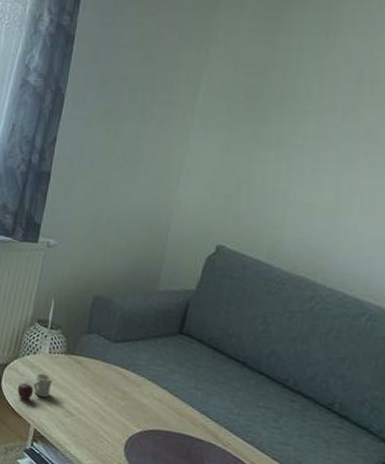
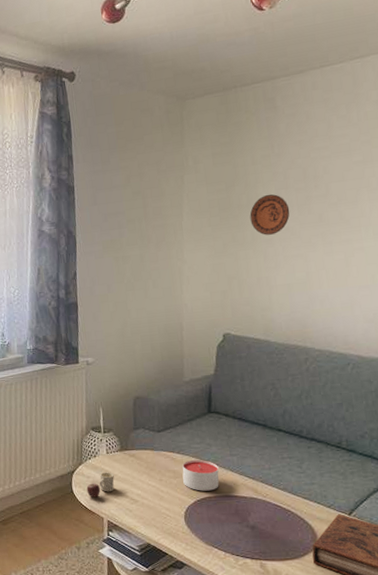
candle: none [132,383,177,424] -> present [182,459,219,491]
decorative plate: none [279,90,332,140] -> present [249,194,290,235]

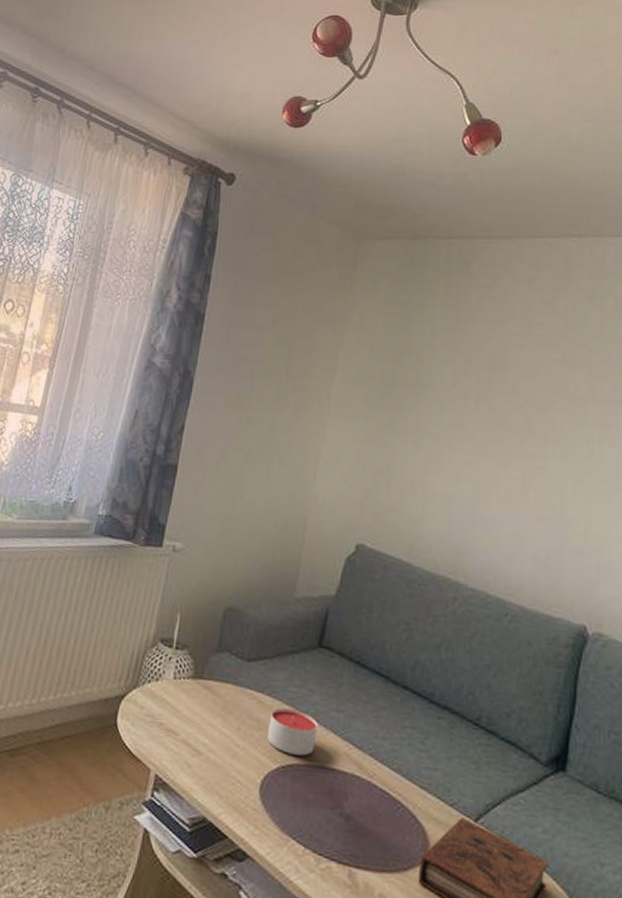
mug: present [86,472,115,497] -> none [135,704,179,738]
decorative plate: present [249,194,290,235] -> none [416,376,466,429]

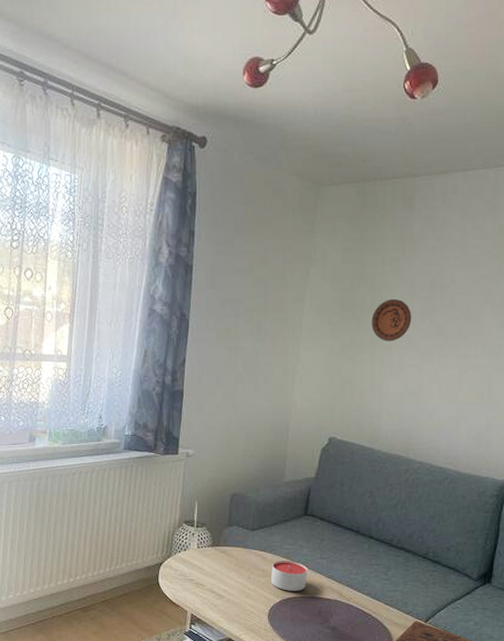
decorative plate: none [416,376,466,429] -> present [371,298,412,341]

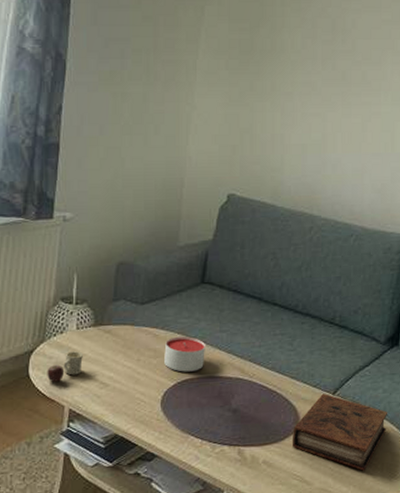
mug: none [173,566,203,590] -> present [47,351,84,382]
decorative plate: present [371,298,412,341] -> none [272,42,314,88]

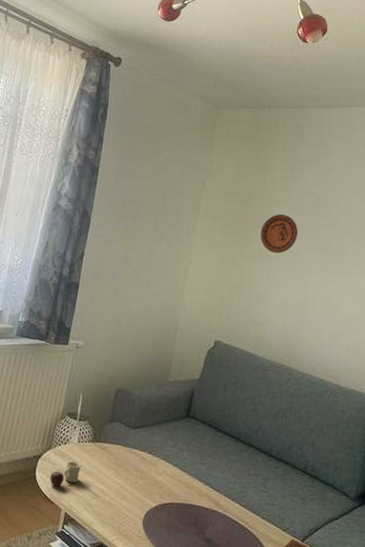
candle: present [164,336,205,372] -> none [149,462,186,497]
decorative plate: none [272,42,314,88] -> present [260,214,298,253]

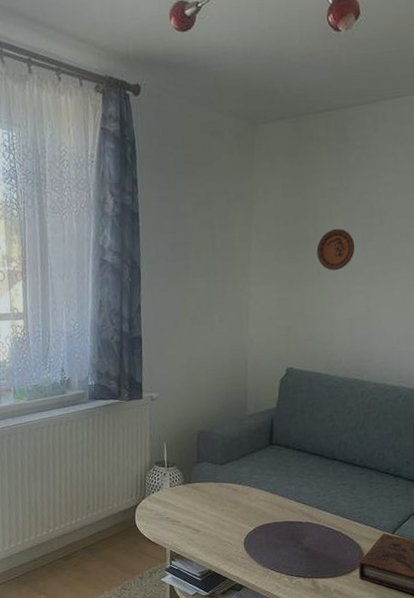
mug: present [50,461,82,486] -> none [149,504,178,530]

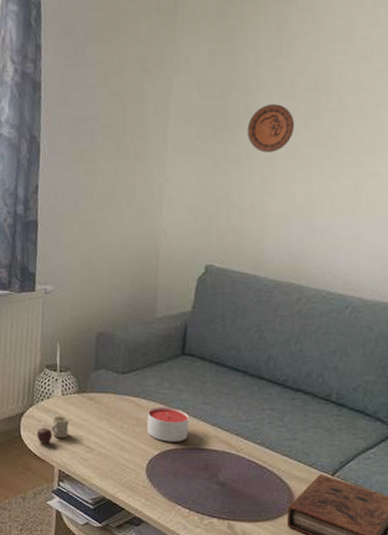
mug: none [149,504,178,530] -> present [37,416,70,443]
candle: none [243,489,278,519] -> present [147,406,189,442]

